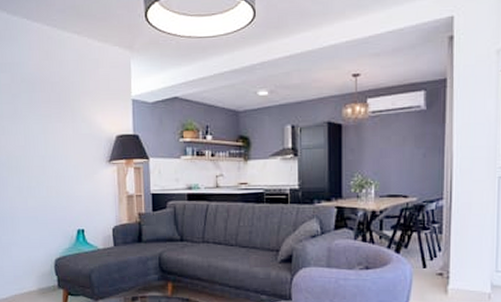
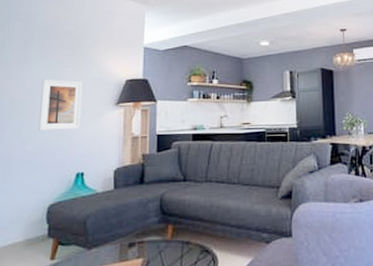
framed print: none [34,134,76,187] -> present [39,79,83,130]

